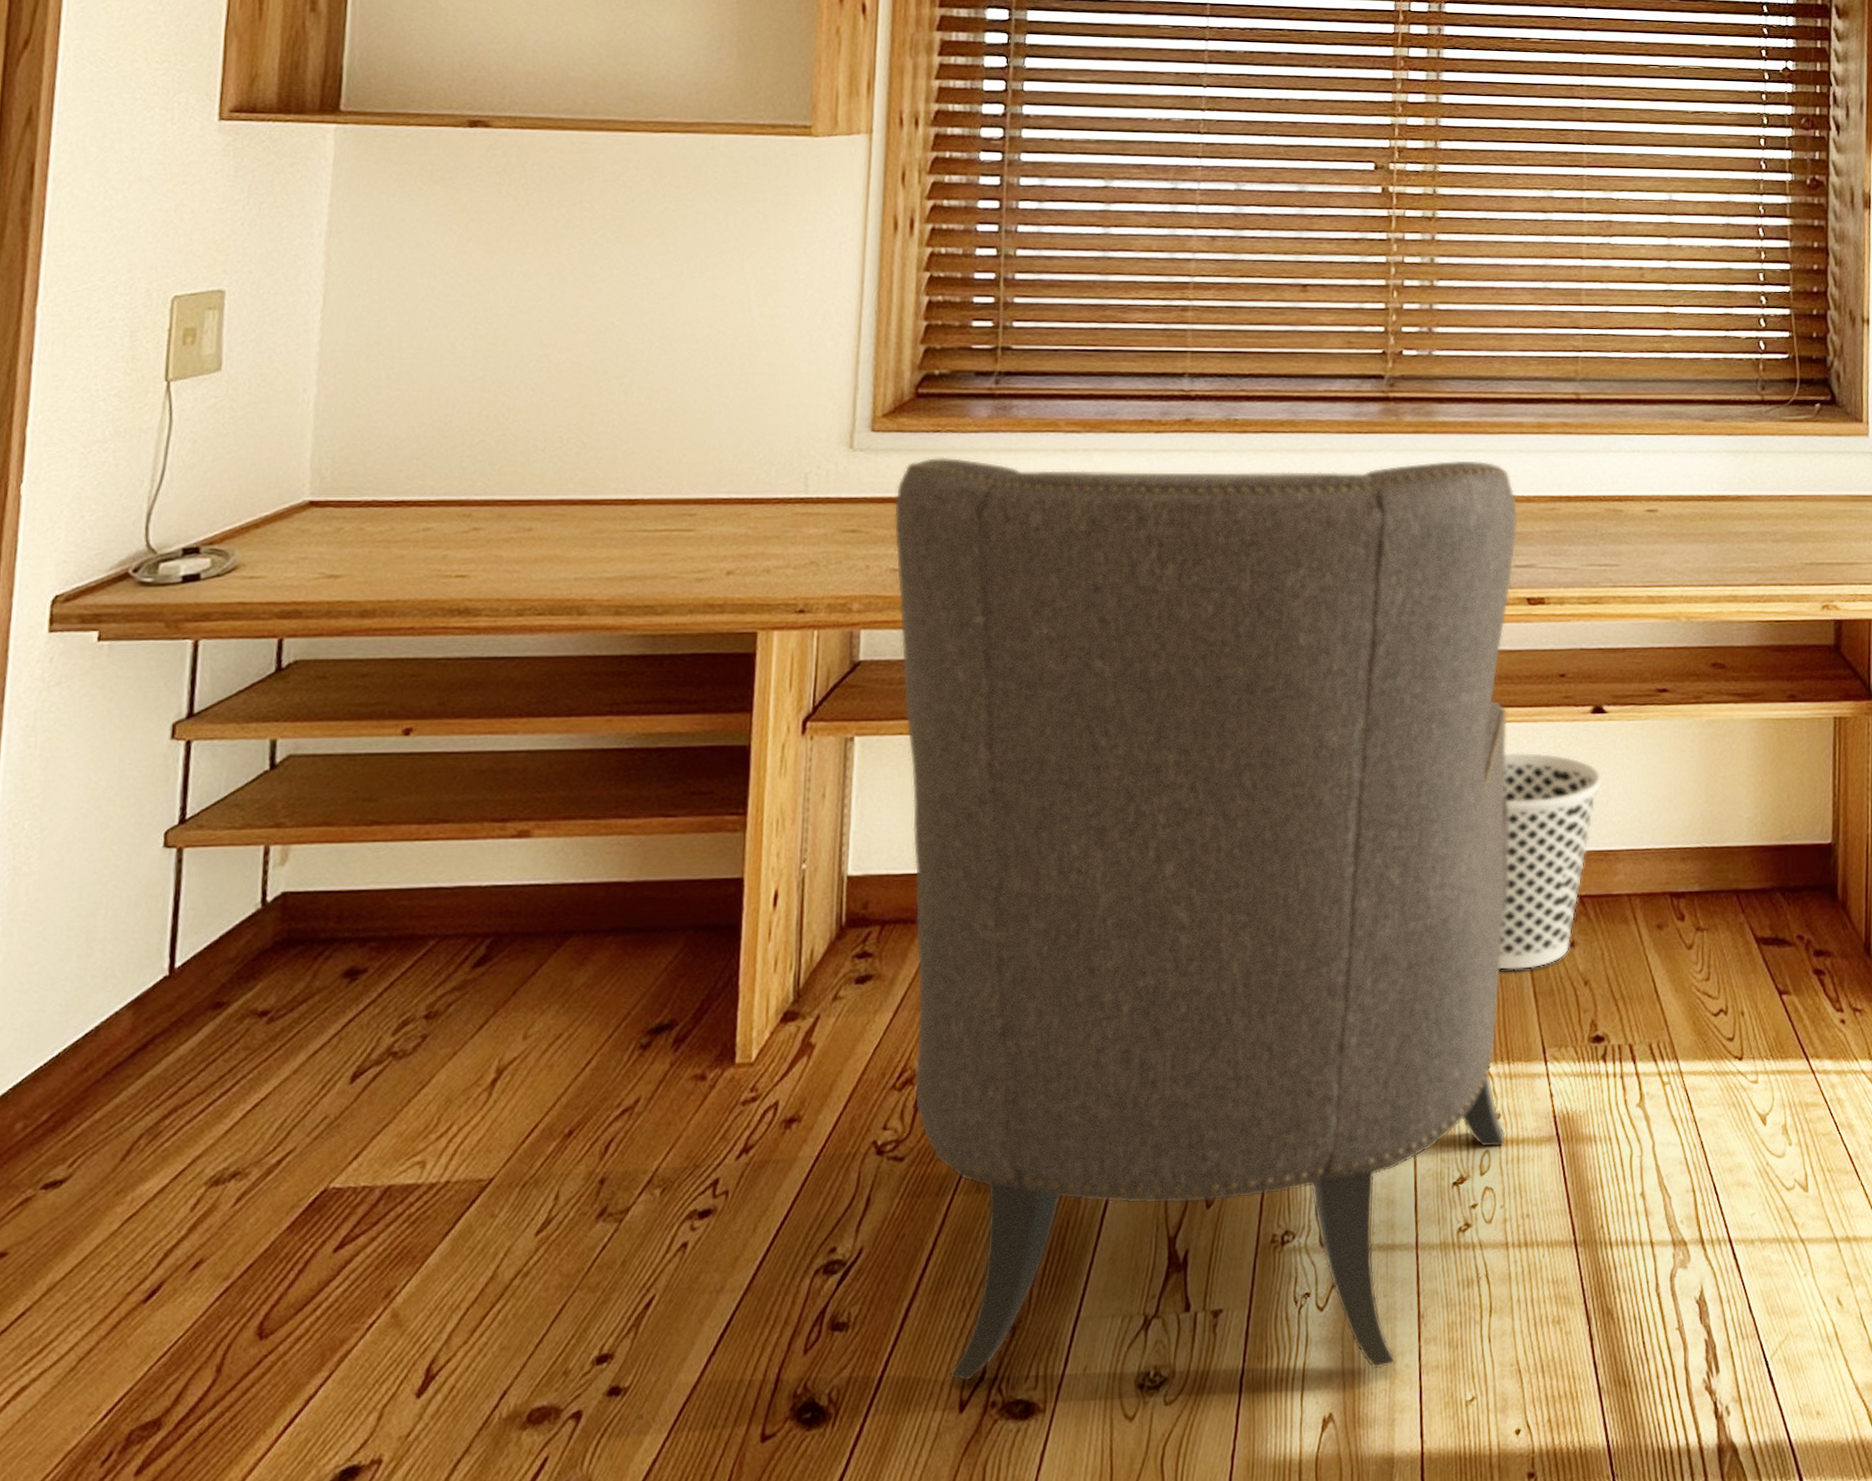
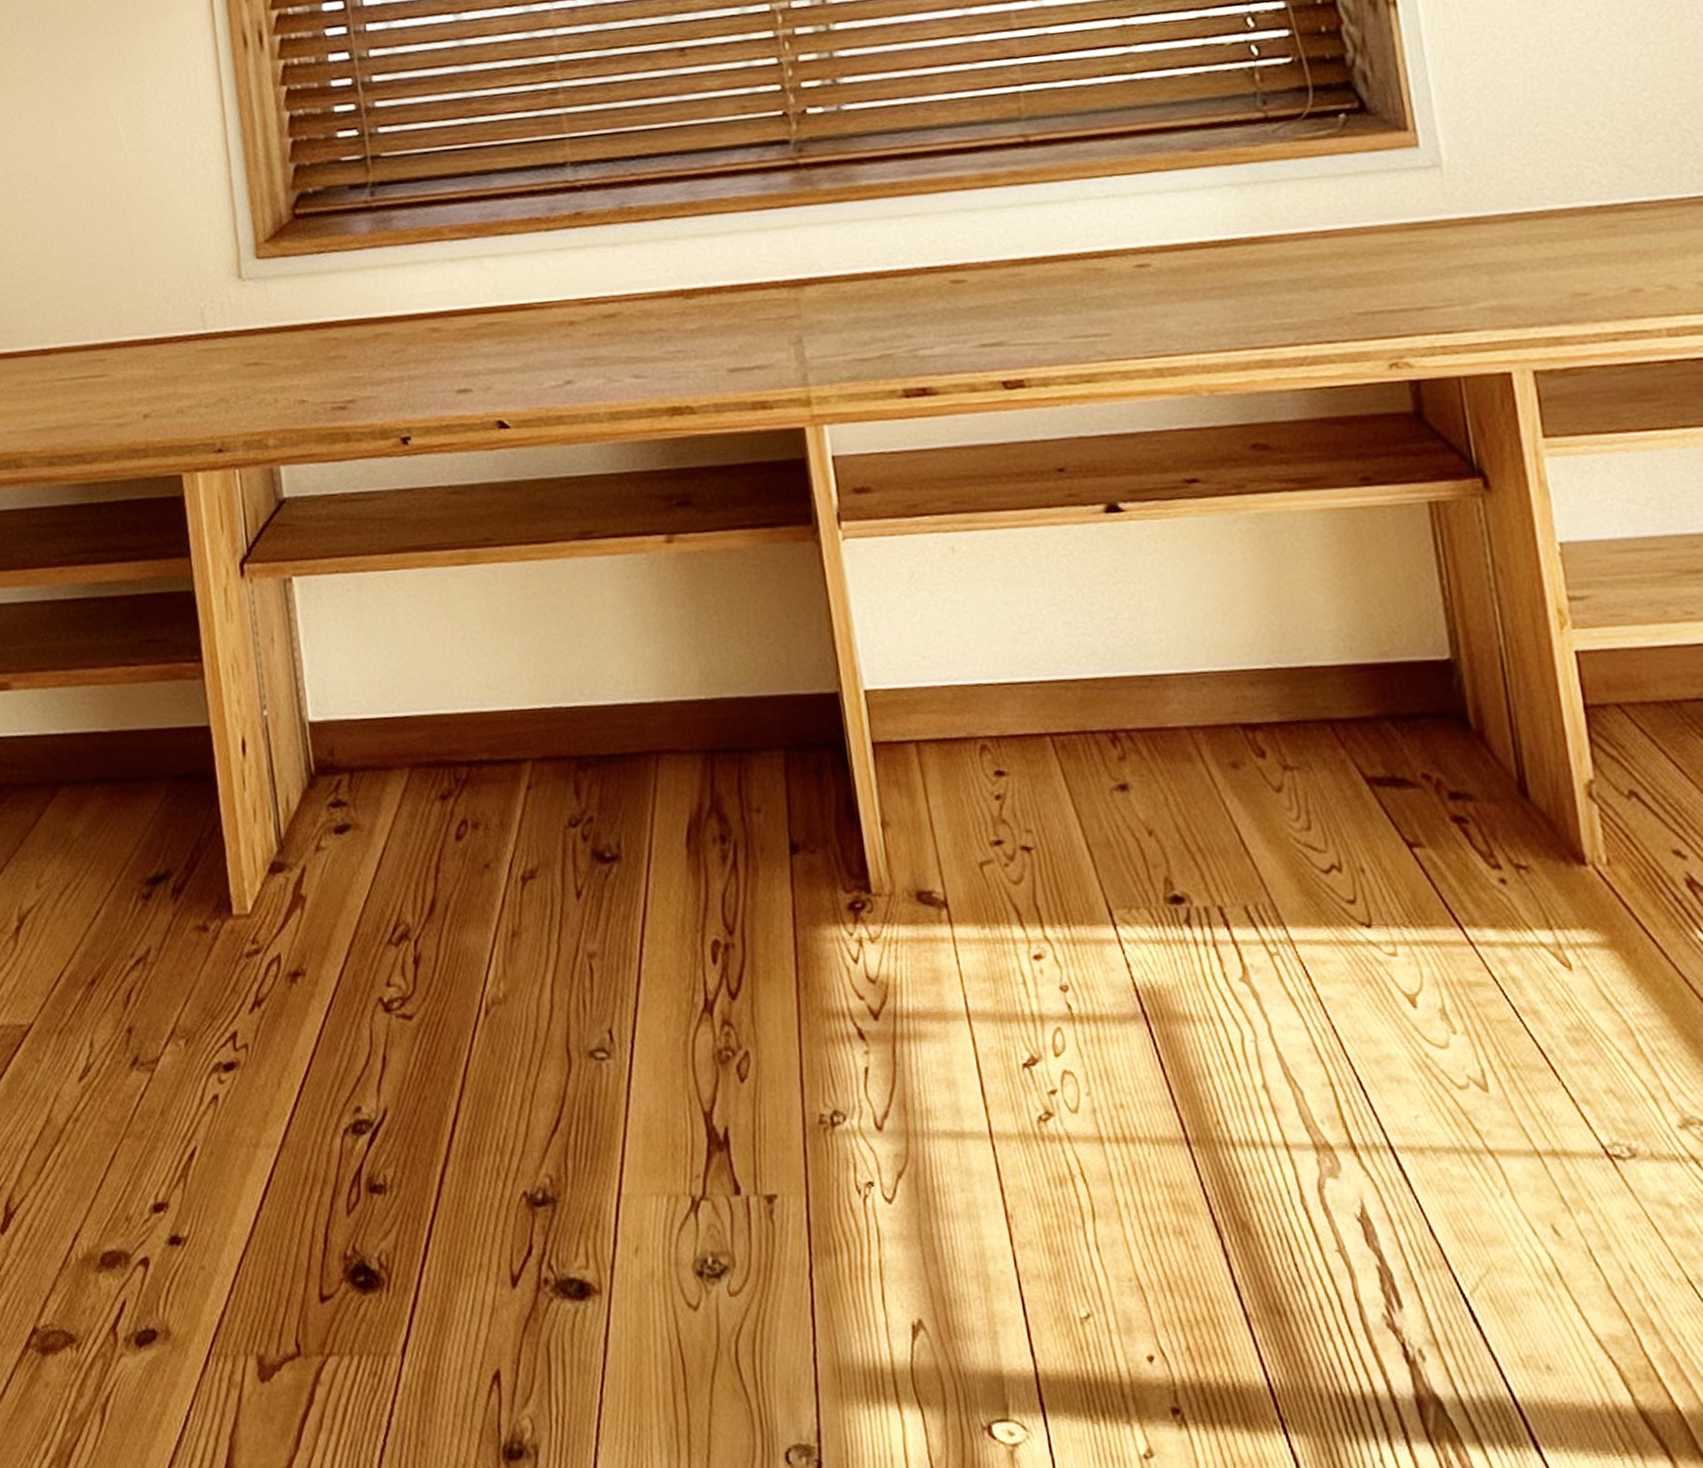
chair: present [894,457,1518,1381] -> none [290,225,1080,1273]
wastebasket: present [1498,752,1602,971] -> none [1004,562,1132,819]

